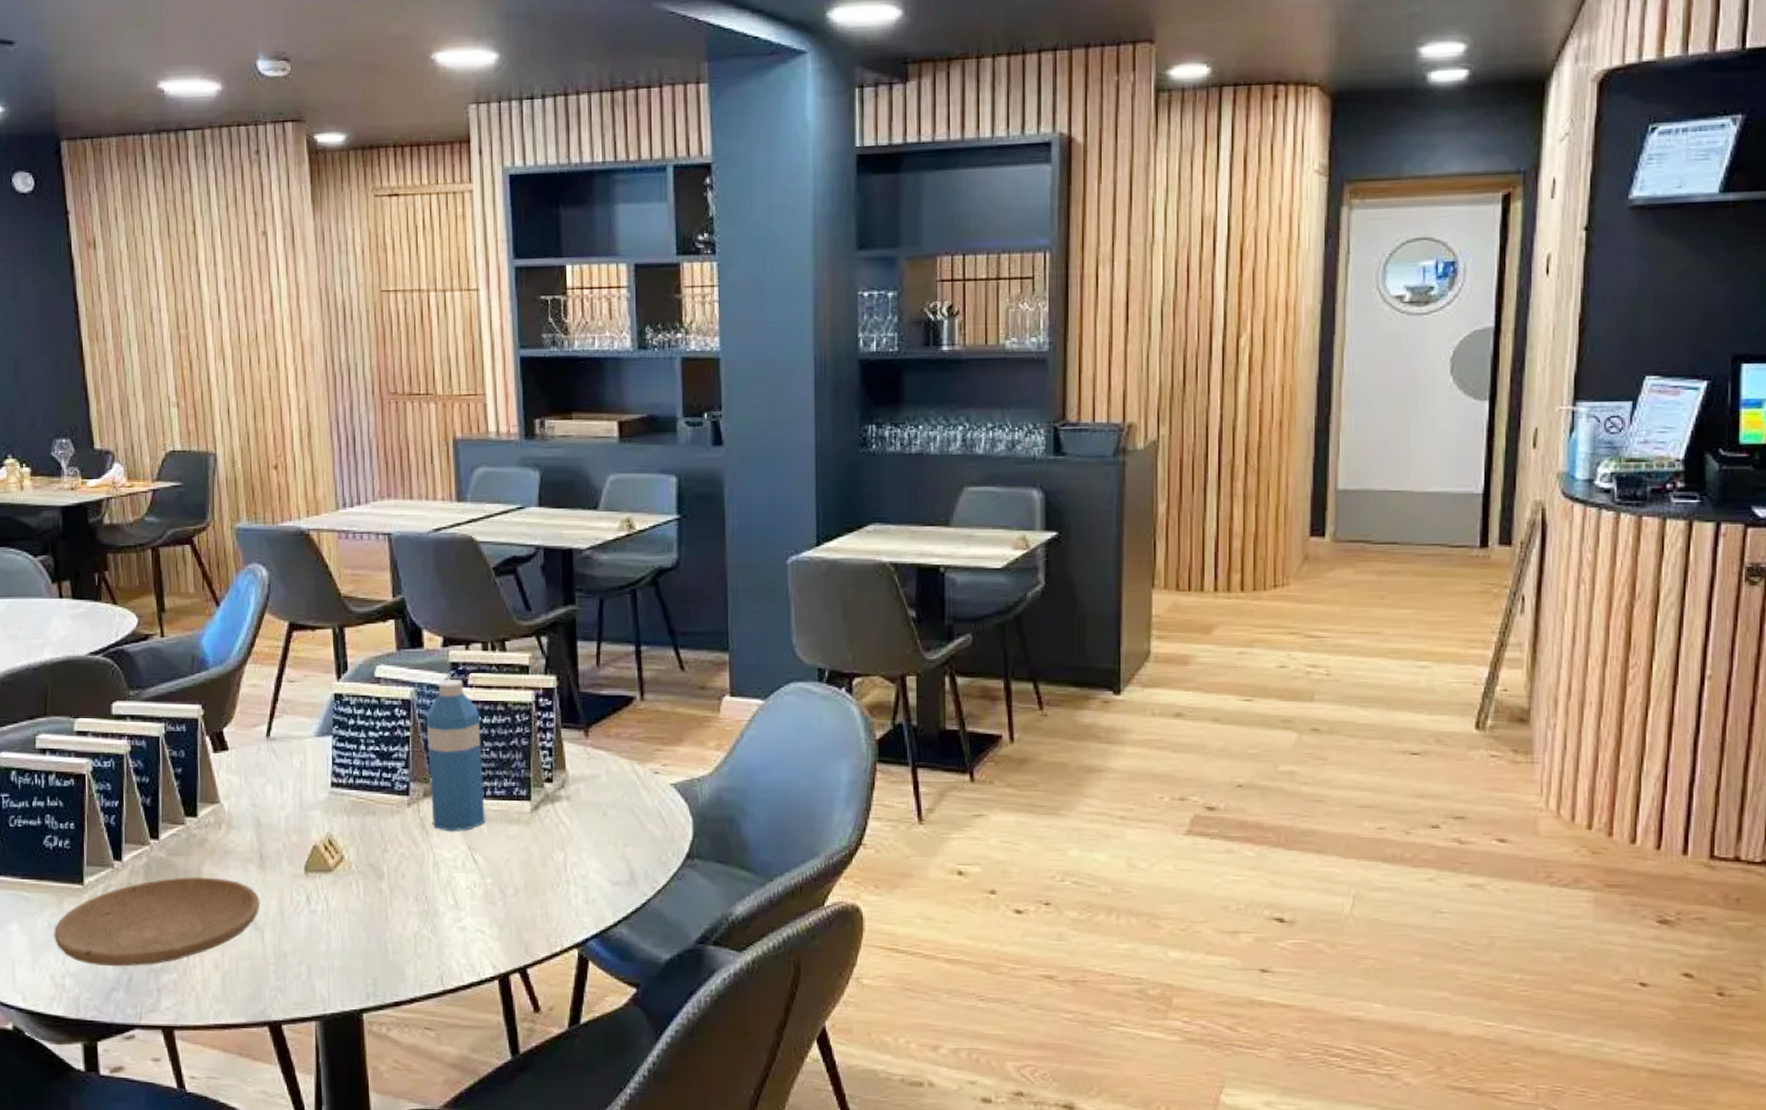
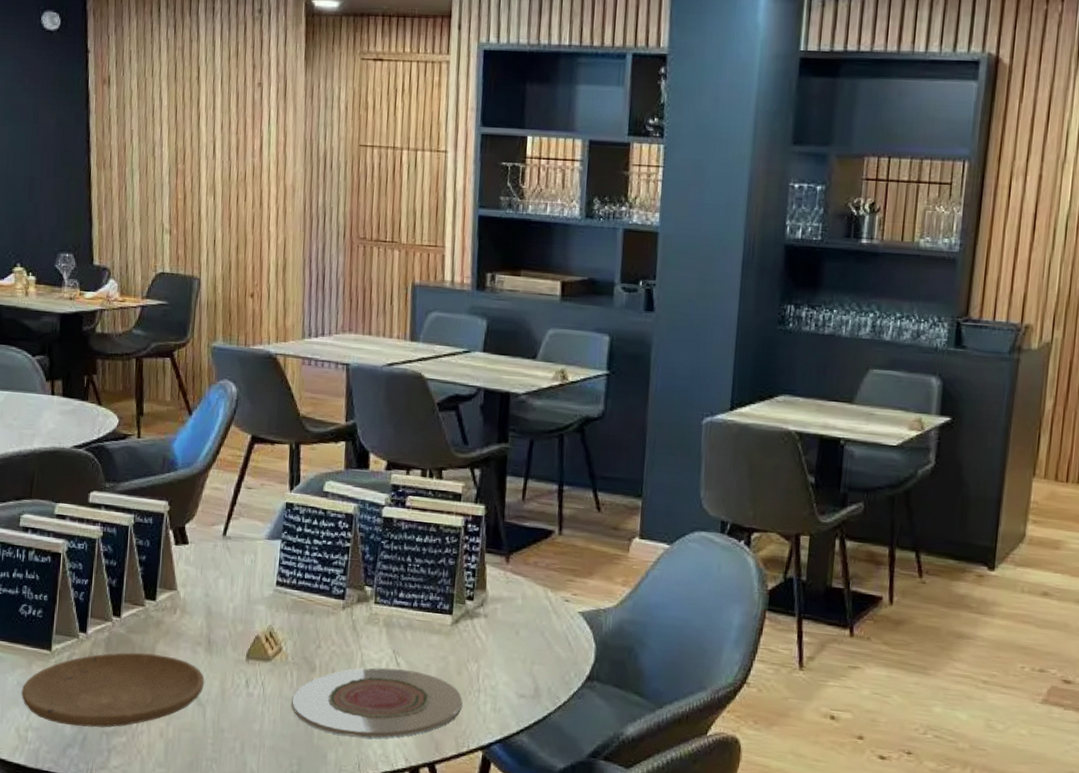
plate: none [360,866,551,947] -> present [292,668,463,738]
water bottle: present [426,678,485,831] -> none [363,499,414,636]

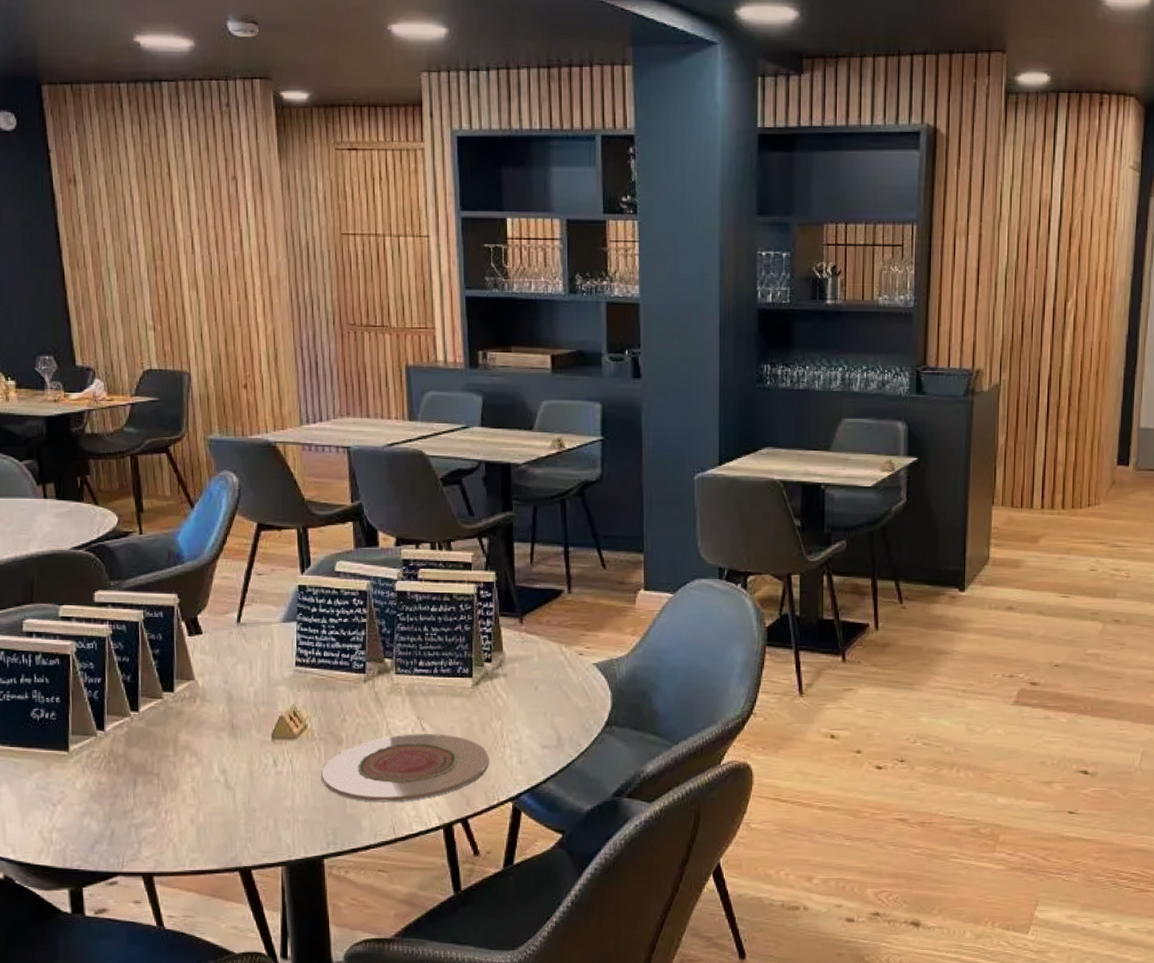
plate: present [21,652,205,728] -> none [41,743,232,823]

